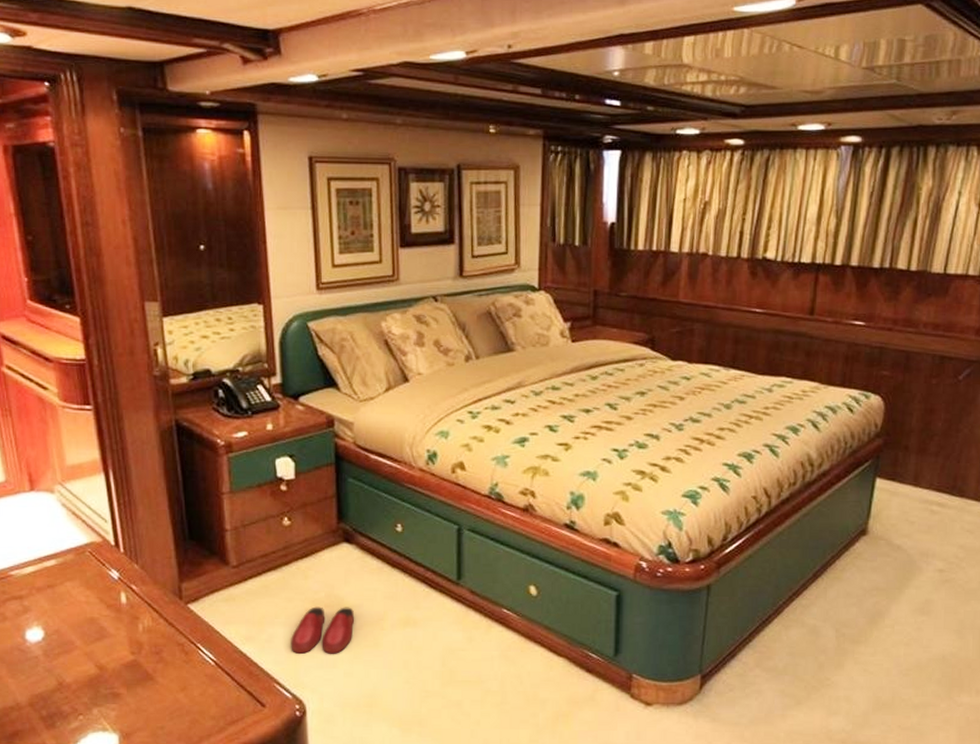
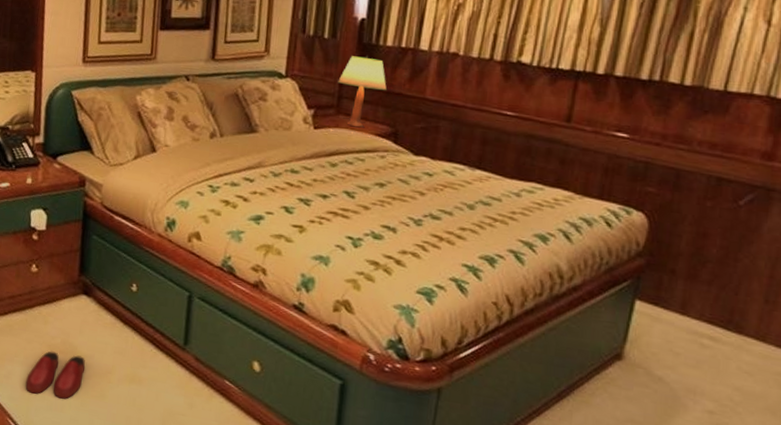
table lamp: none [592,260,641,337] -> present [338,55,387,128]

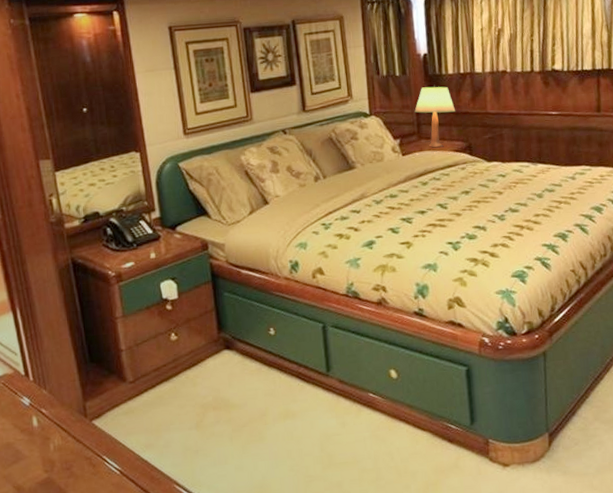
slippers: present [25,351,86,400] -> none [185,407,241,455]

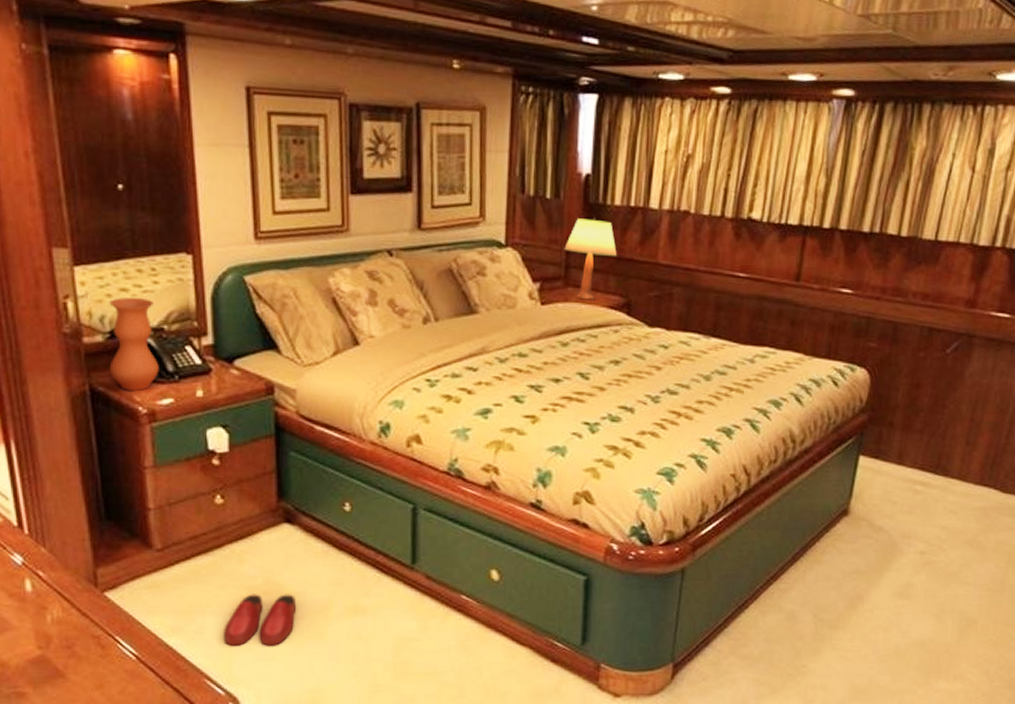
vase: none [82,189,122,260] -> present [109,297,159,391]
slippers: none [185,407,241,455] -> present [224,594,297,647]

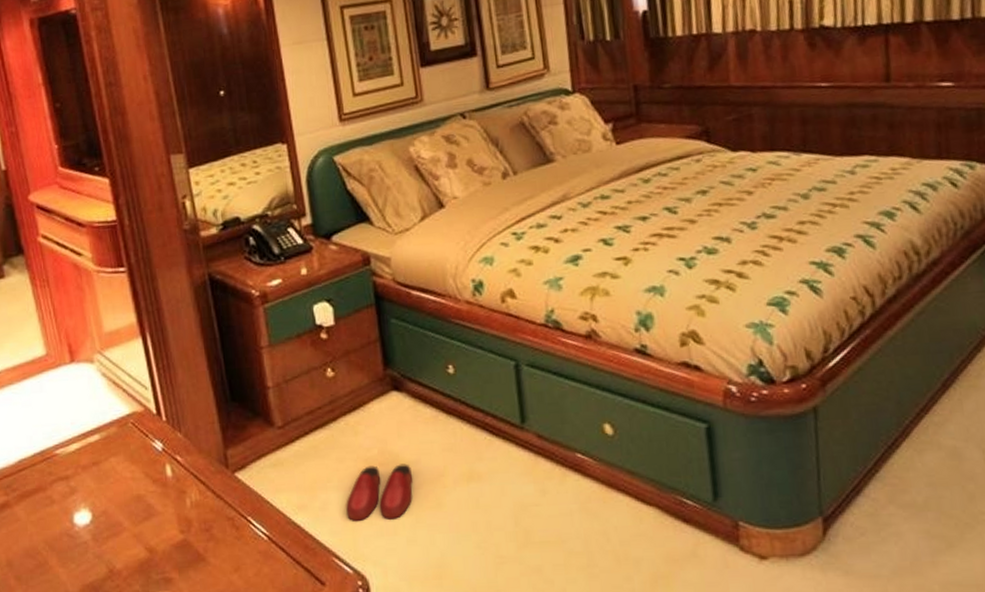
vase: present [109,297,159,391] -> none [220,189,267,276]
table lamp: present [564,216,617,300] -> none [631,50,686,134]

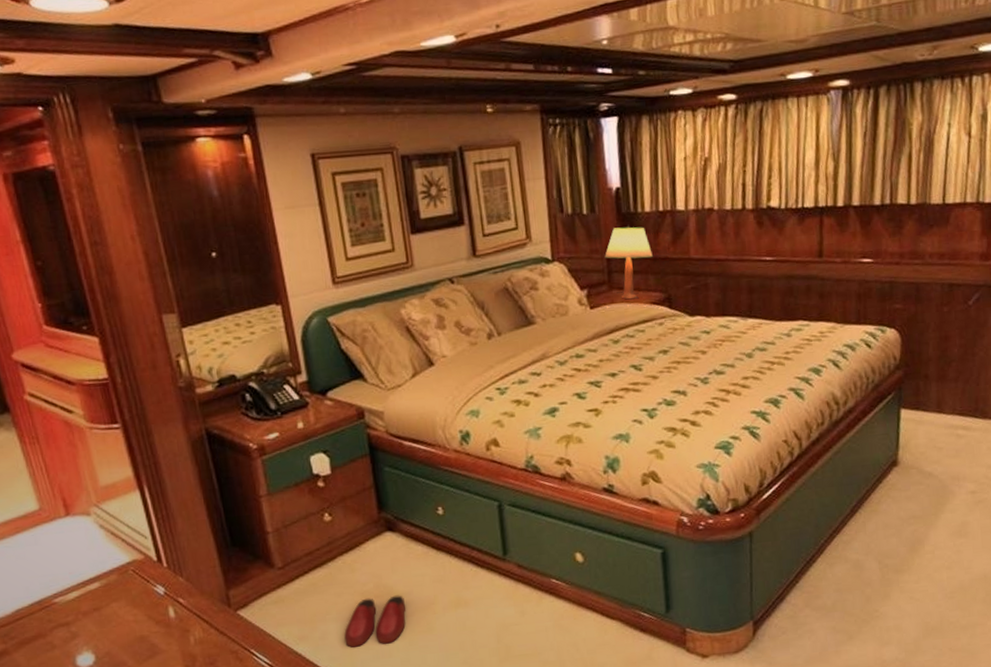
table lamp: none [631,50,686,134] -> present [604,224,653,300]

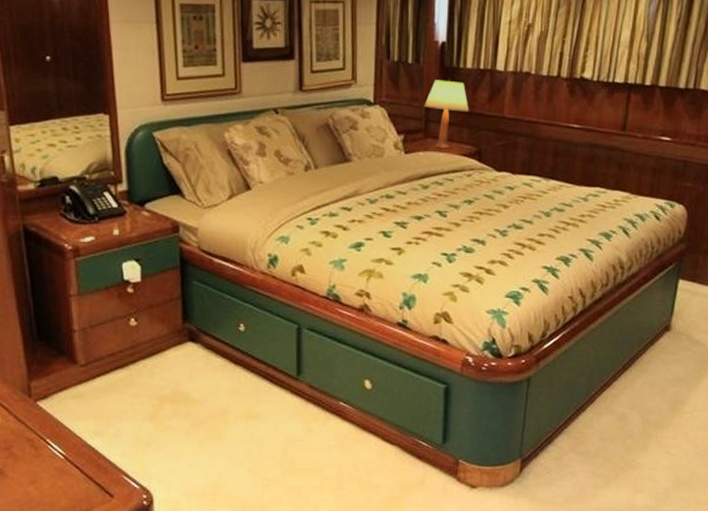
slippers: present [344,595,407,648] -> none [138,402,200,448]

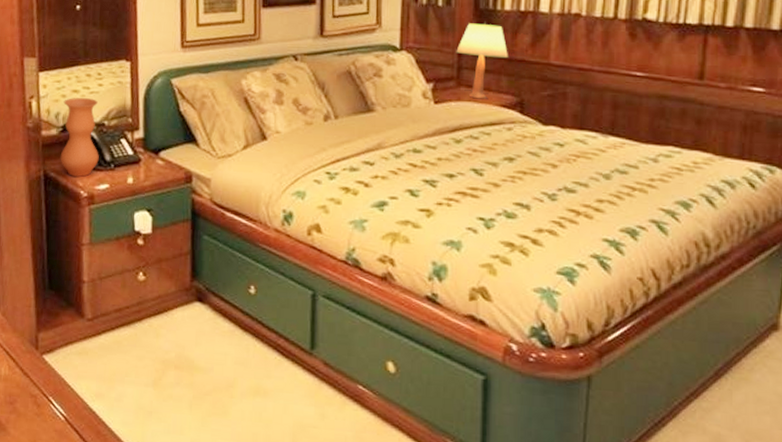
vase: none [39,152,82,230] -> present [60,98,99,177]

